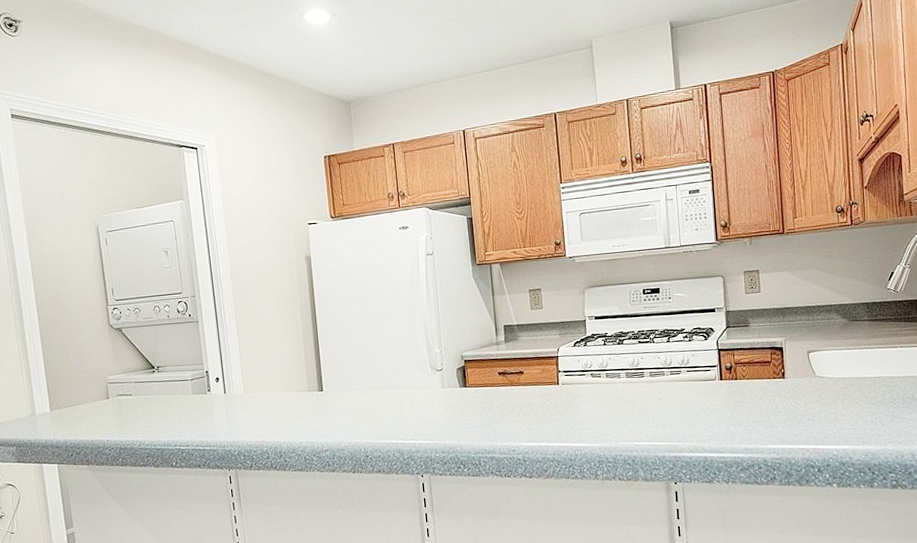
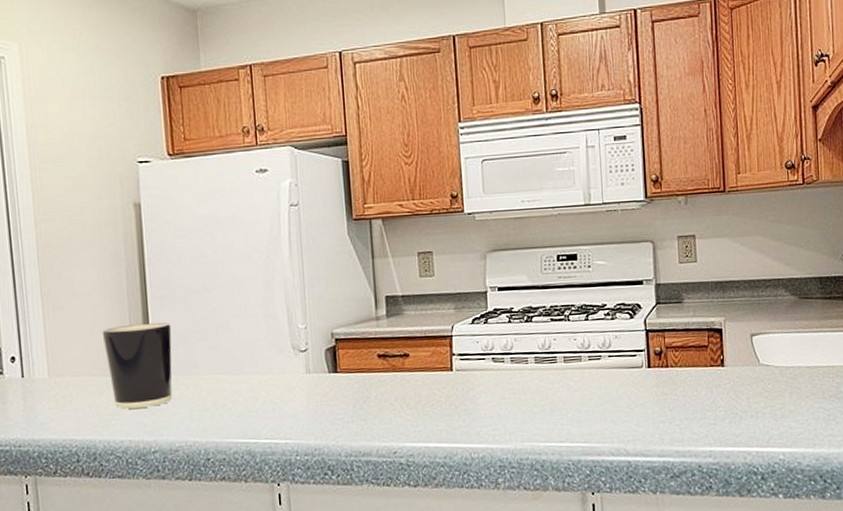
mug: none [283,349,339,417] -> present [102,322,173,409]

